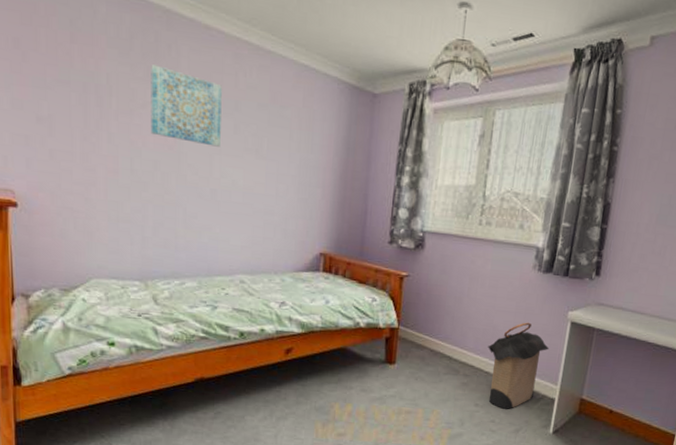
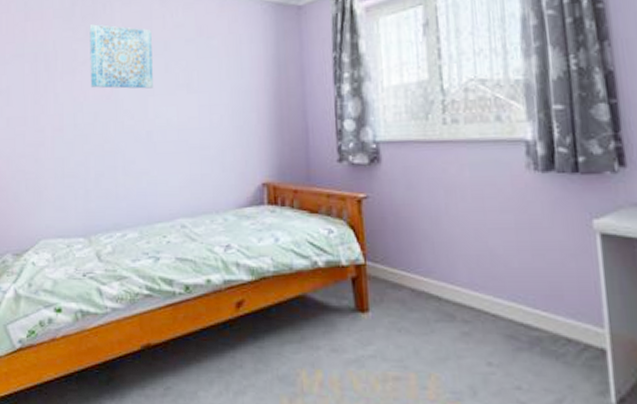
laundry hamper: present [488,322,550,409] -> none [488,240,578,368]

